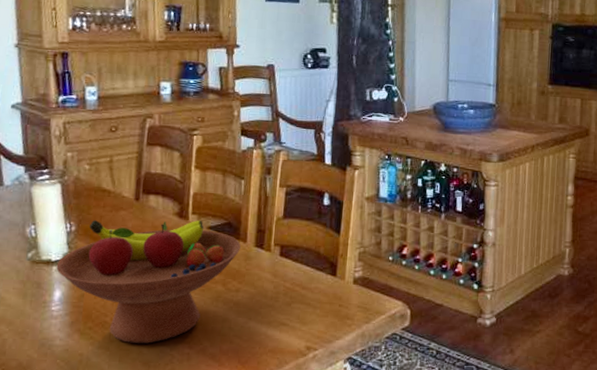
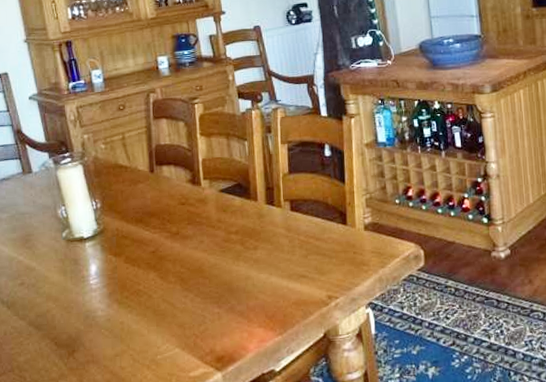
fruit bowl: present [56,220,241,344] -> none [89,185,253,308]

